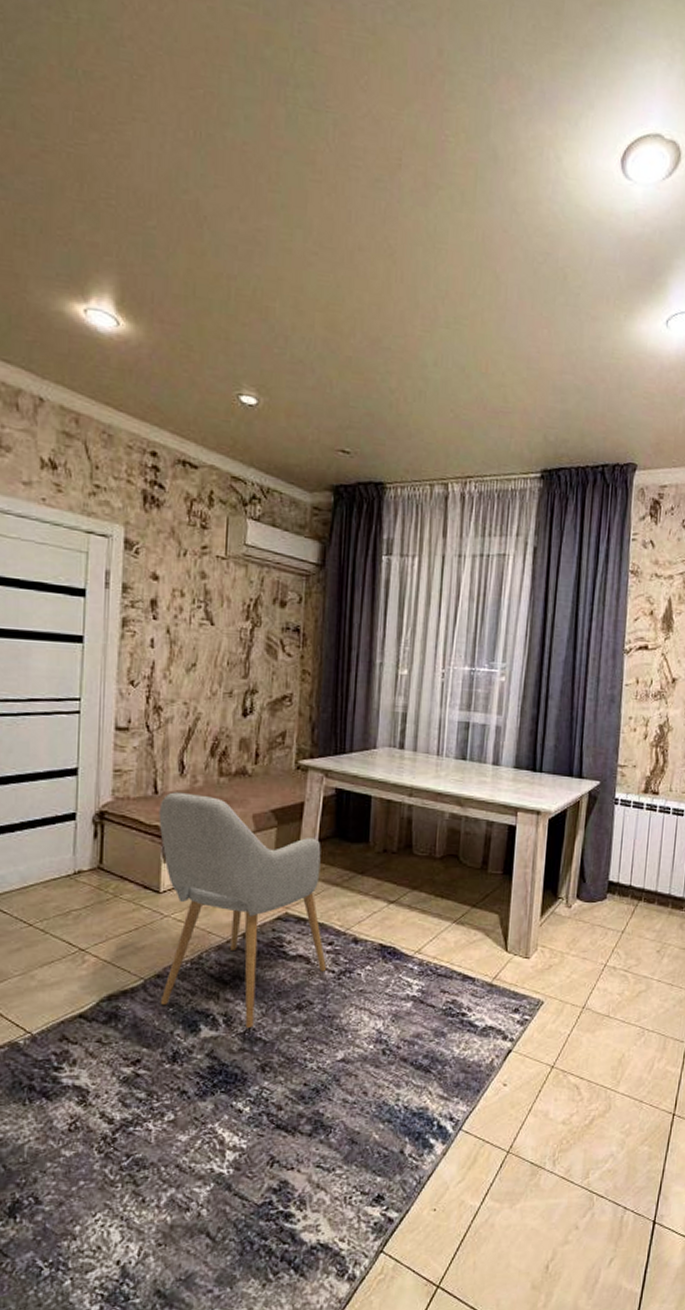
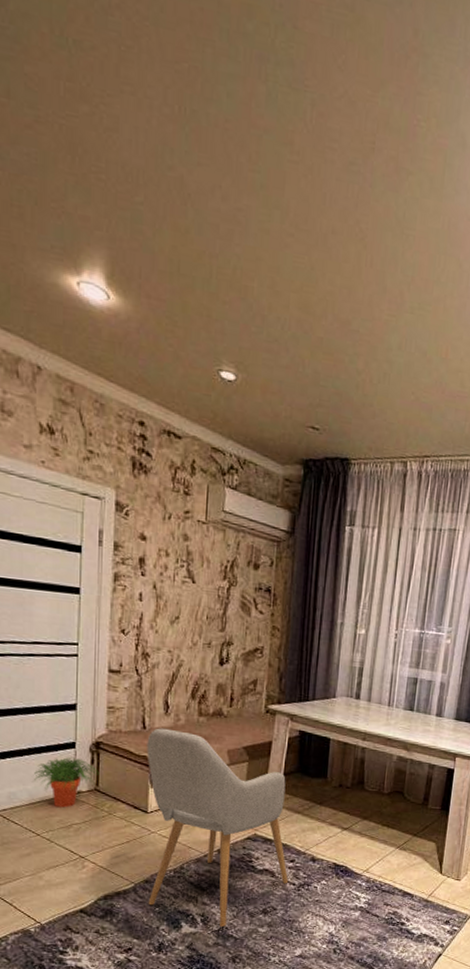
potted plant: none [27,830,103,891] -> present [34,756,99,808]

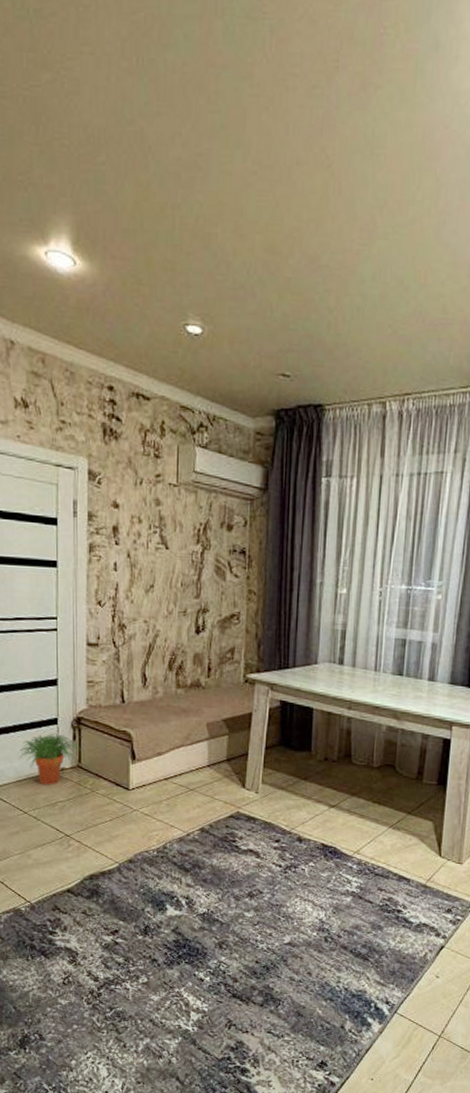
chair: present [147,728,289,928] -> none [126,701,275,911]

